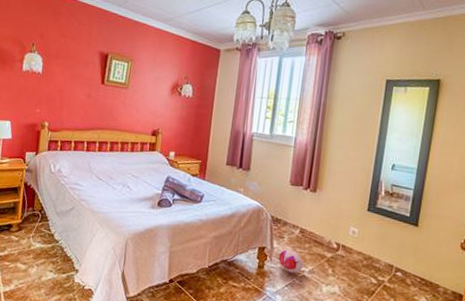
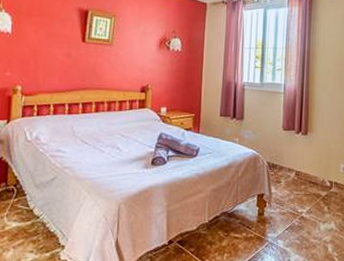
plush toy: present [278,249,303,274] -> none [277,193,301,217]

